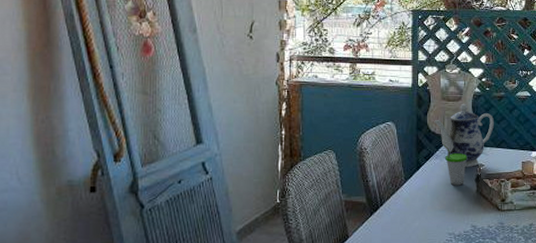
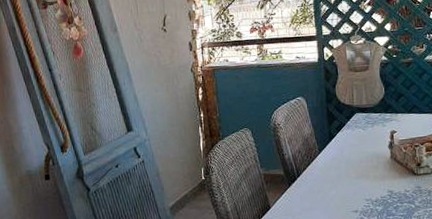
teapot: present [434,104,494,167] -> none [343,73,404,135]
cup: present [443,144,468,186] -> none [354,114,379,154]

